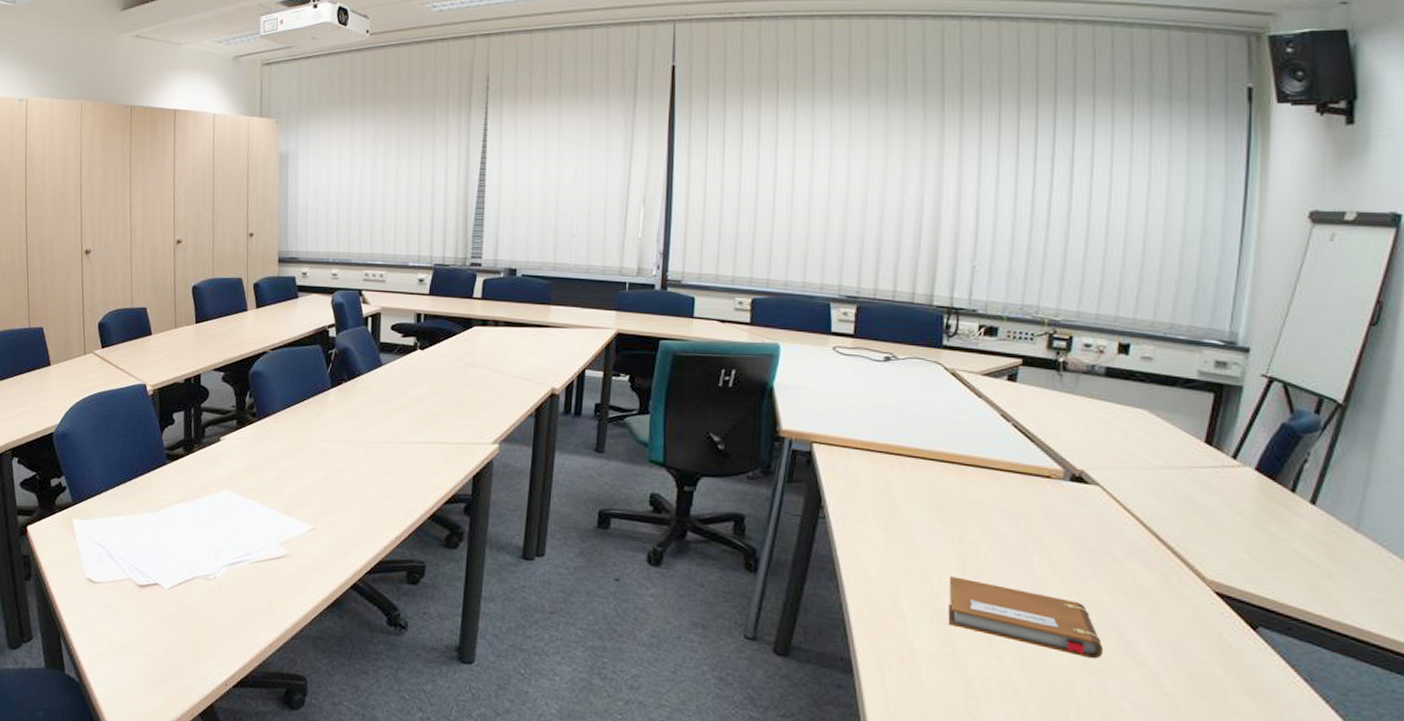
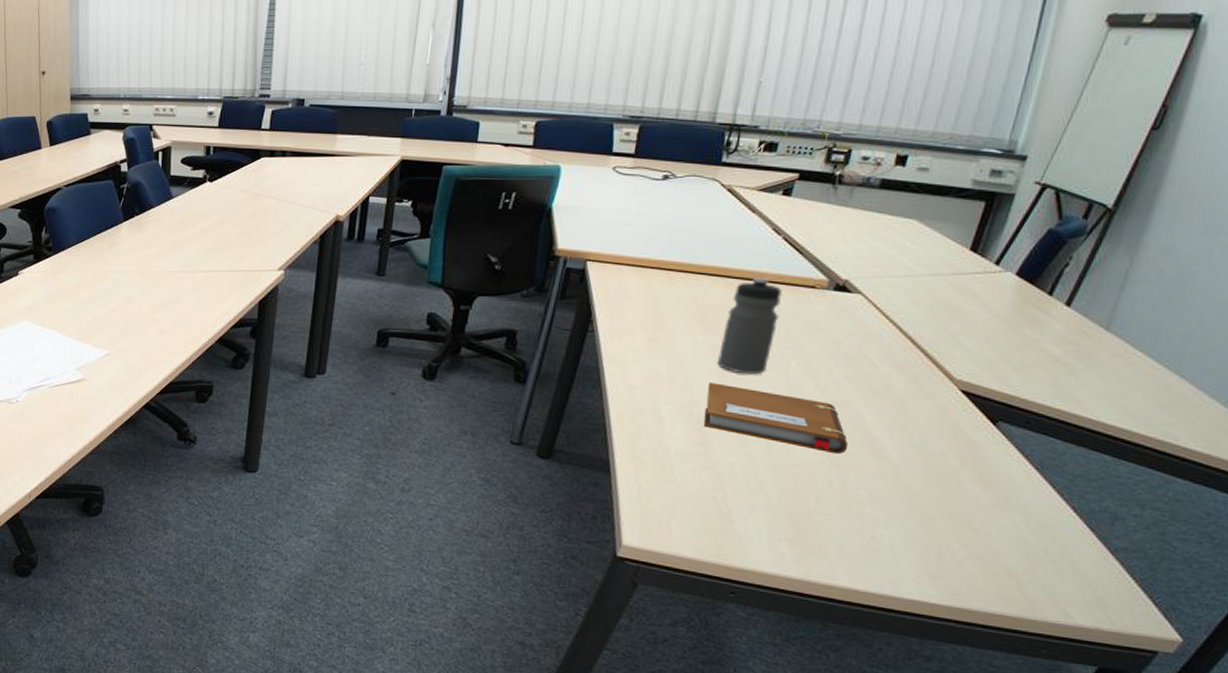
water bottle: none [956,464,1018,570] -> present [717,277,783,375]

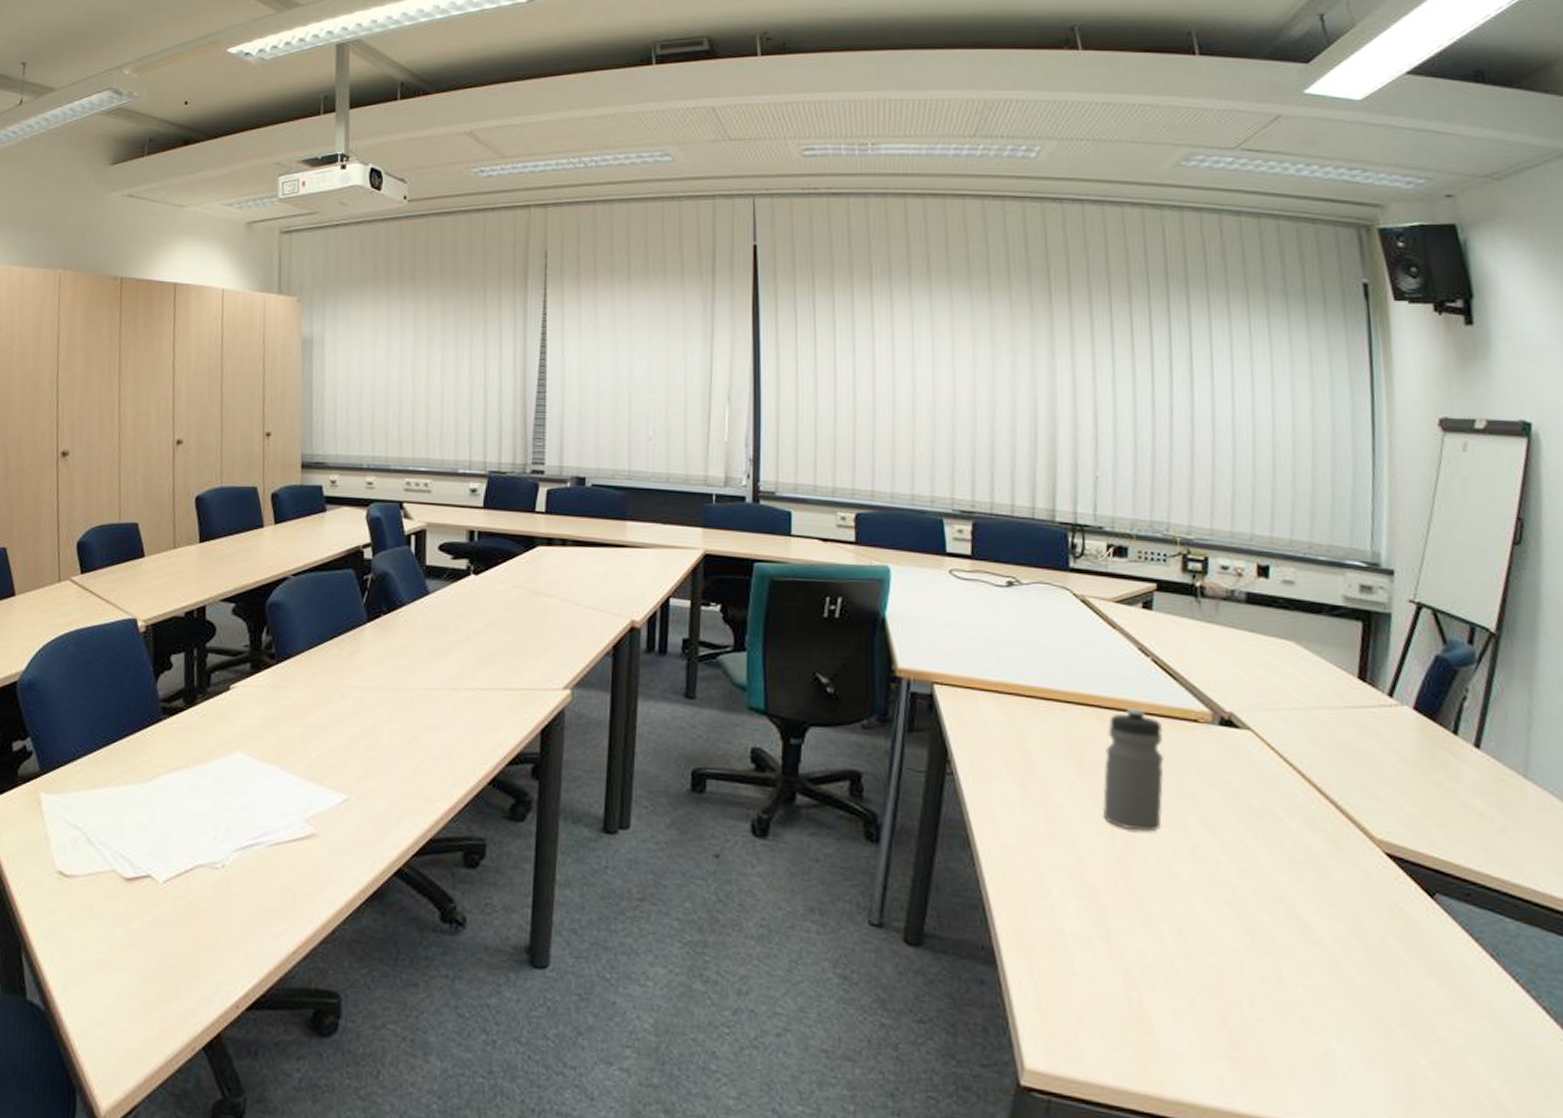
notebook: present [703,382,849,455] -> none [1096,842,1273,938]

